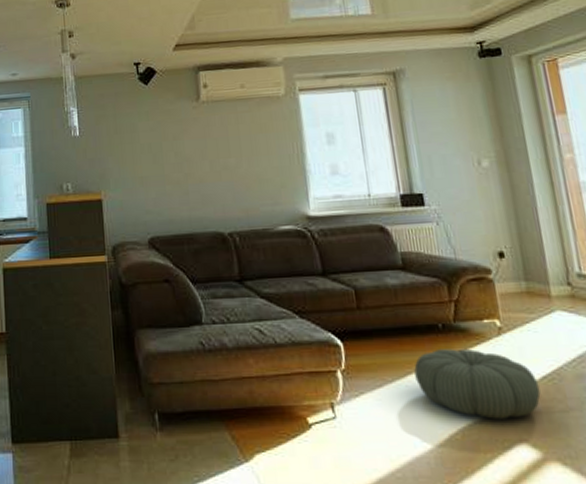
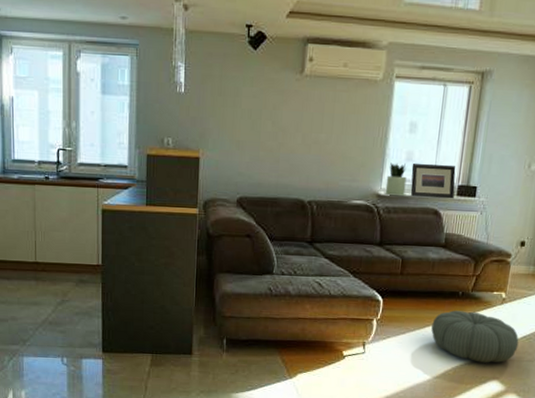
planter: none [313,178,341,217] -> present [383,163,407,197]
picture frame: none [339,174,399,215] -> present [410,163,456,199]

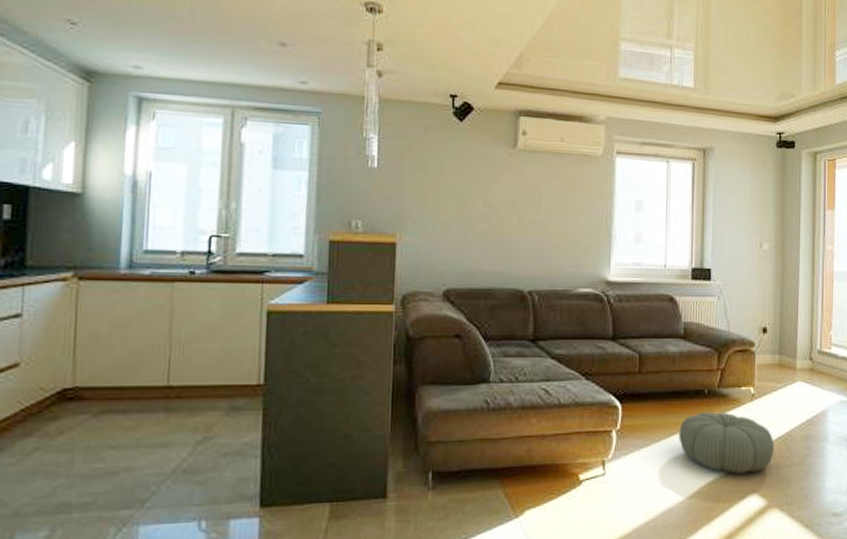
planter: present [383,163,407,197] -> none [613,245,638,282]
picture frame: present [410,163,456,199] -> none [641,244,689,284]

